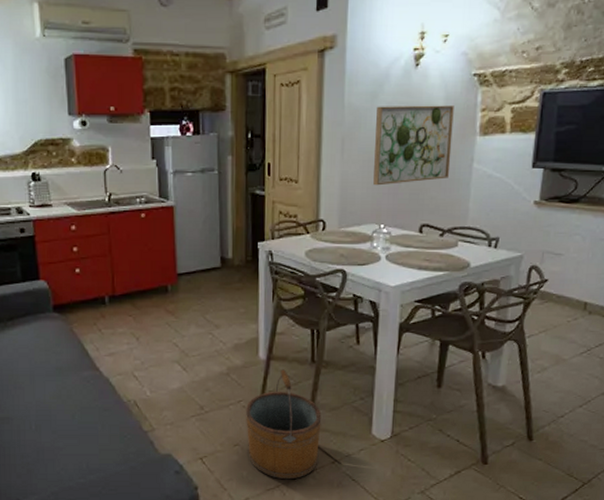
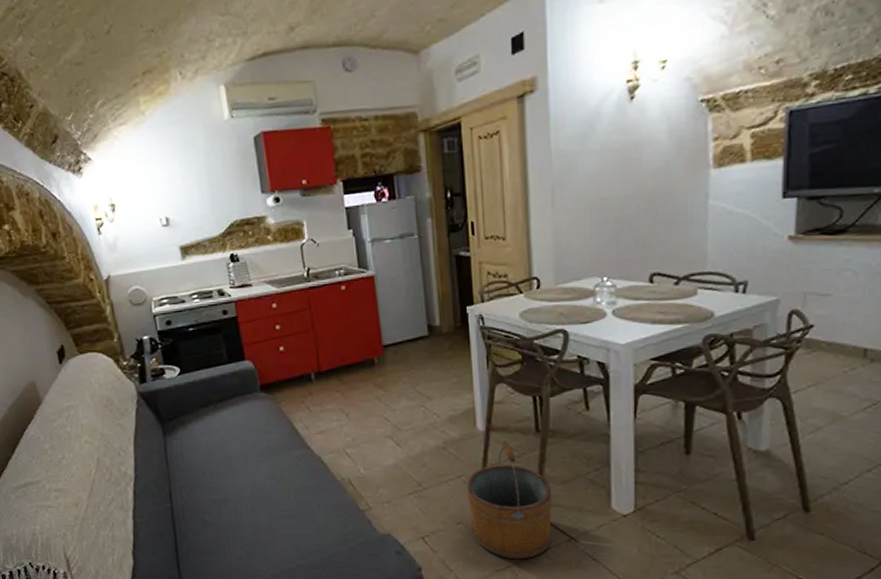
wall art: present [373,105,454,186] -> none [589,138,681,235]

